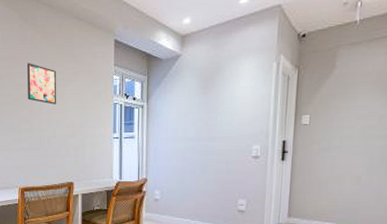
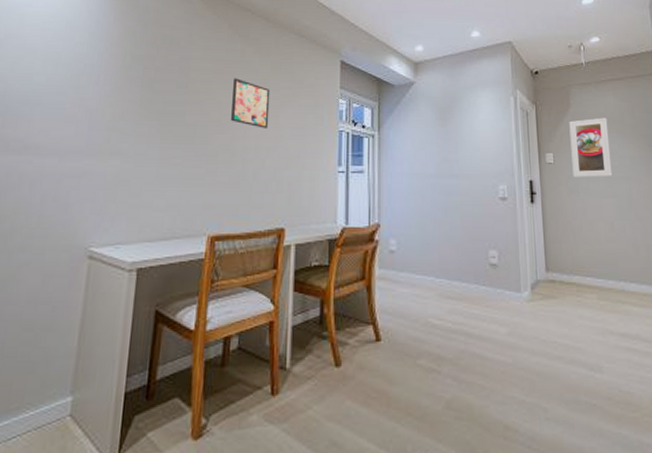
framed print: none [327,77,374,136] -> present [569,117,613,177]

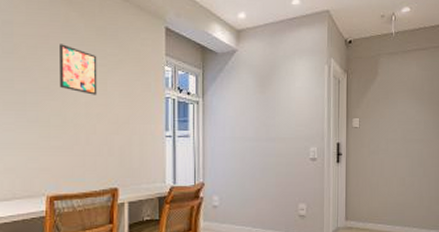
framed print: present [569,117,613,177] -> none [375,85,409,140]

